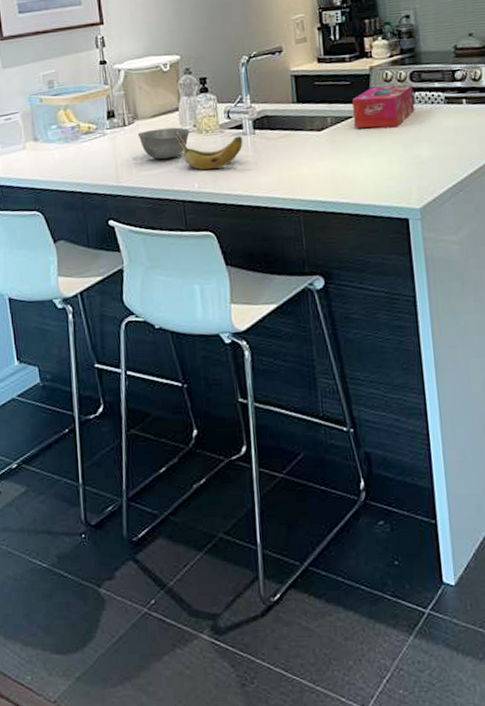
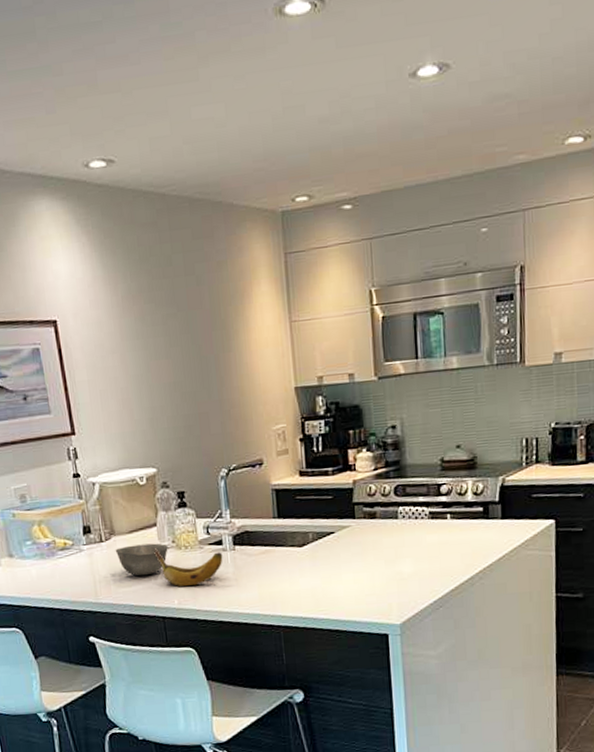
tissue box: present [352,84,415,128] -> none [334,499,398,544]

